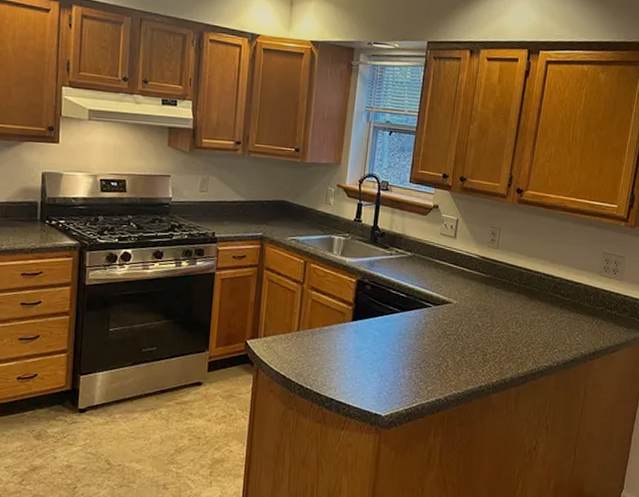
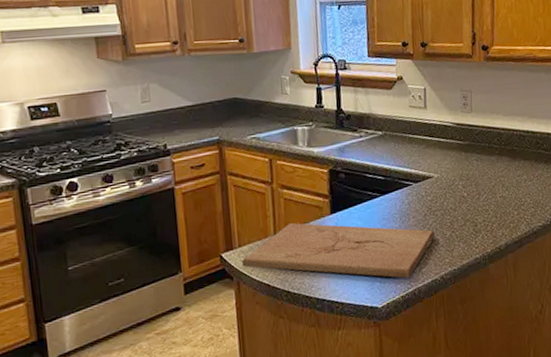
cutting board: none [263,322,445,393] -> present [241,222,435,279]

